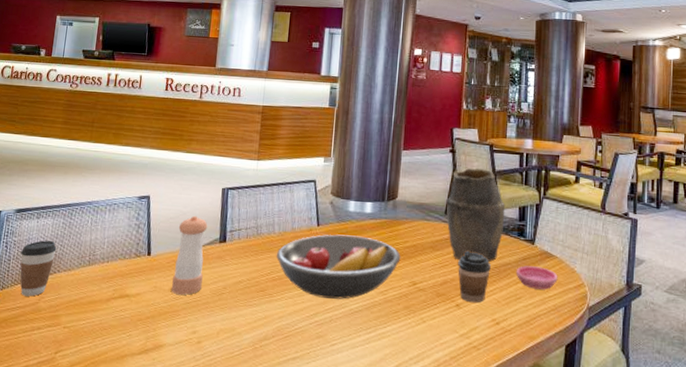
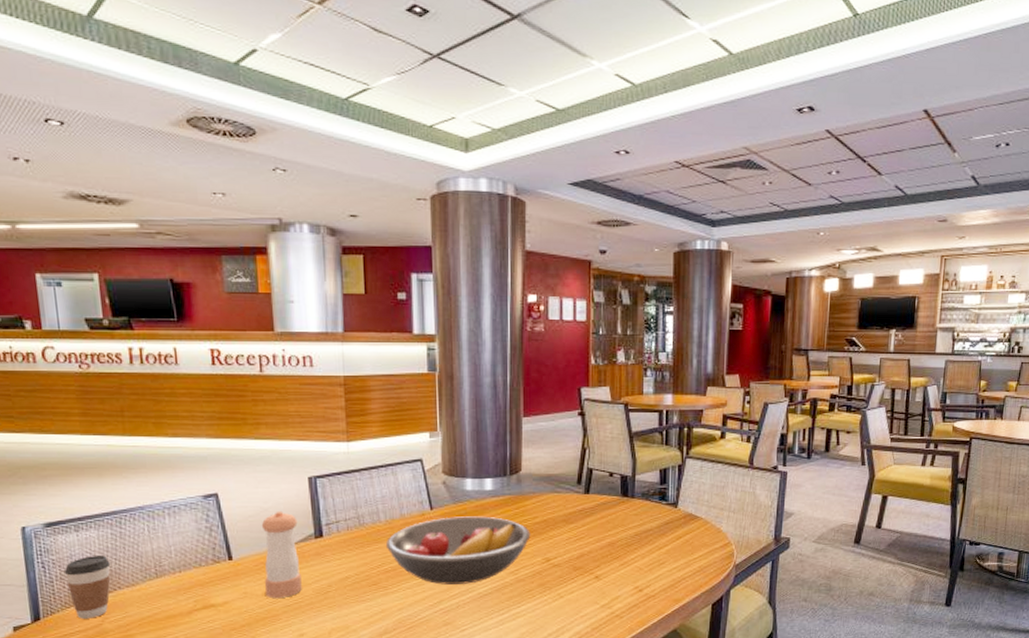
vase: present [446,168,506,262] -> none [578,430,645,532]
coffee cup: present [458,251,491,303] -> none [595,521,631,573]
saucer: present [516,266,558,290] -> none [658,530,703,553]

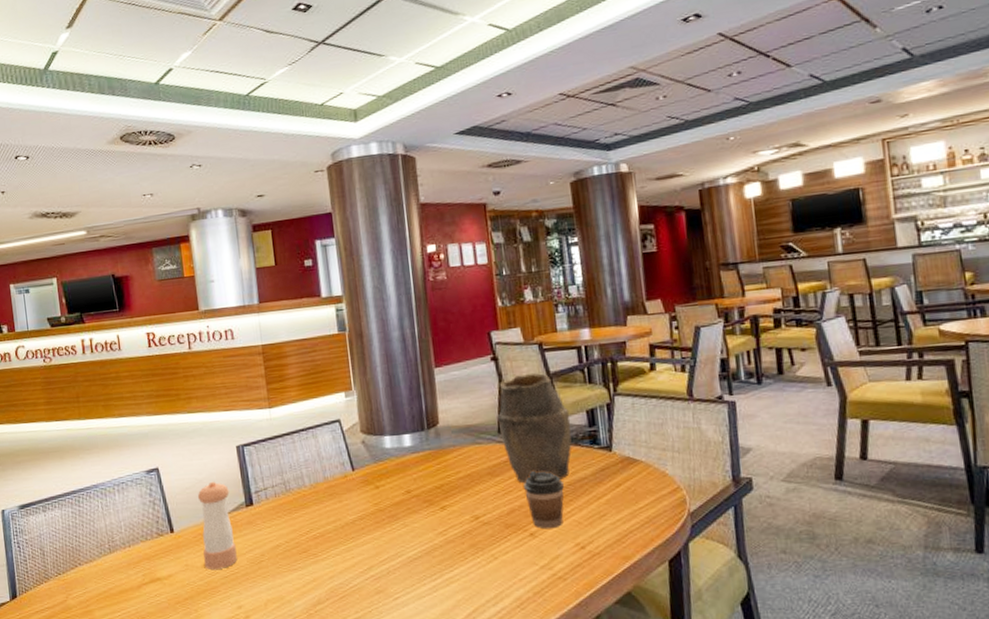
coffee cup: present [63,554,111,619] -> none [34,532,73,596]
fruit bowl: present [385,516,531,585] -> none [312,474,456,550]
vase: none [578,430,645,532] -> present [497,372,572,484]
coffee cup: none [595,521,631,573] -> present [524,471,564,529]

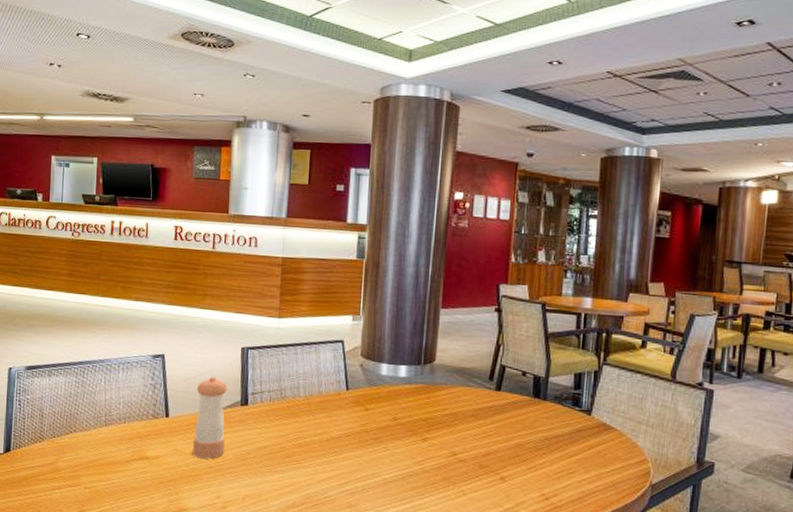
vase: present [497,372,572,484] -> none [491,329,559,433]
coffee cup: present [524,471,564,529] -> none [503,421,540,477]

